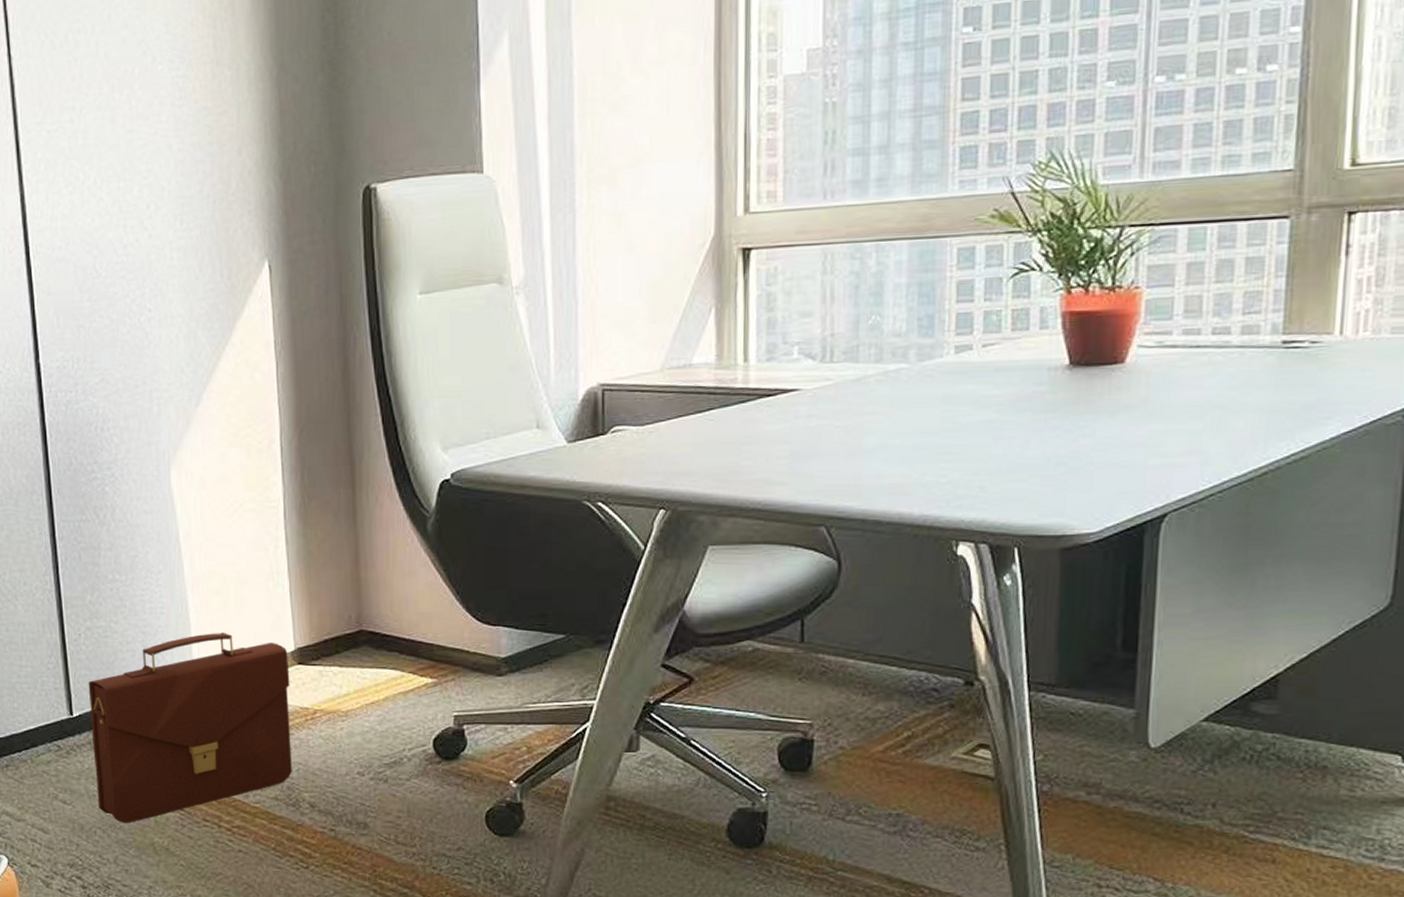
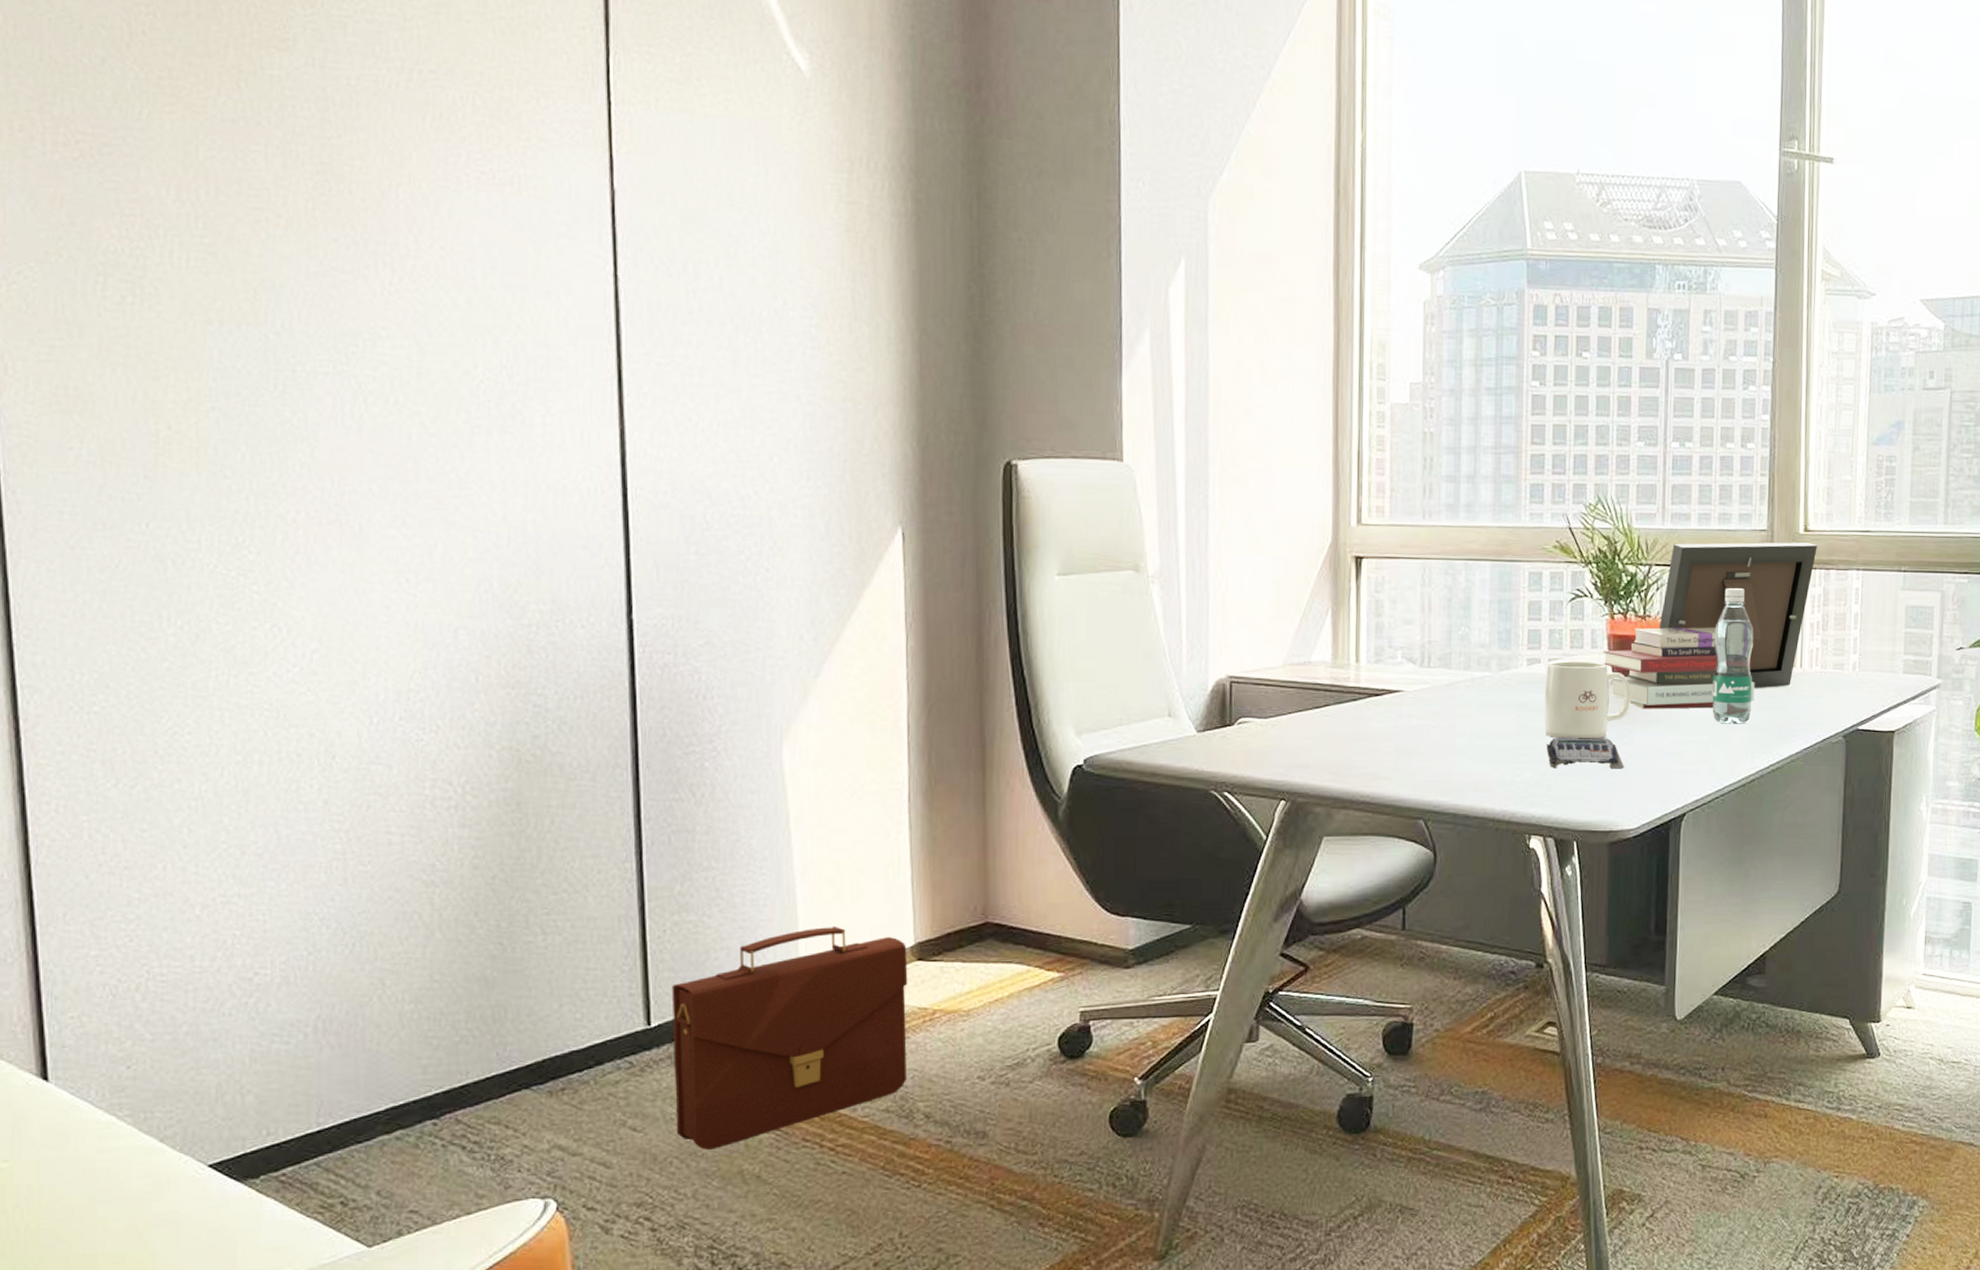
mug: none [976,344,1094,433] -> present [1544,661,1631,739]
calculator: none [979,430,1083,466] -> present [1546,736,1624,768]
books: none [1055,294,1271,395] -> present [1602,627,1755,709]
picture frame: none [1133,179,1371,364] -> present [1659,542,1817,689]
bottle: none [1207,244,1271,408] -> present [1712,588,1754,724]

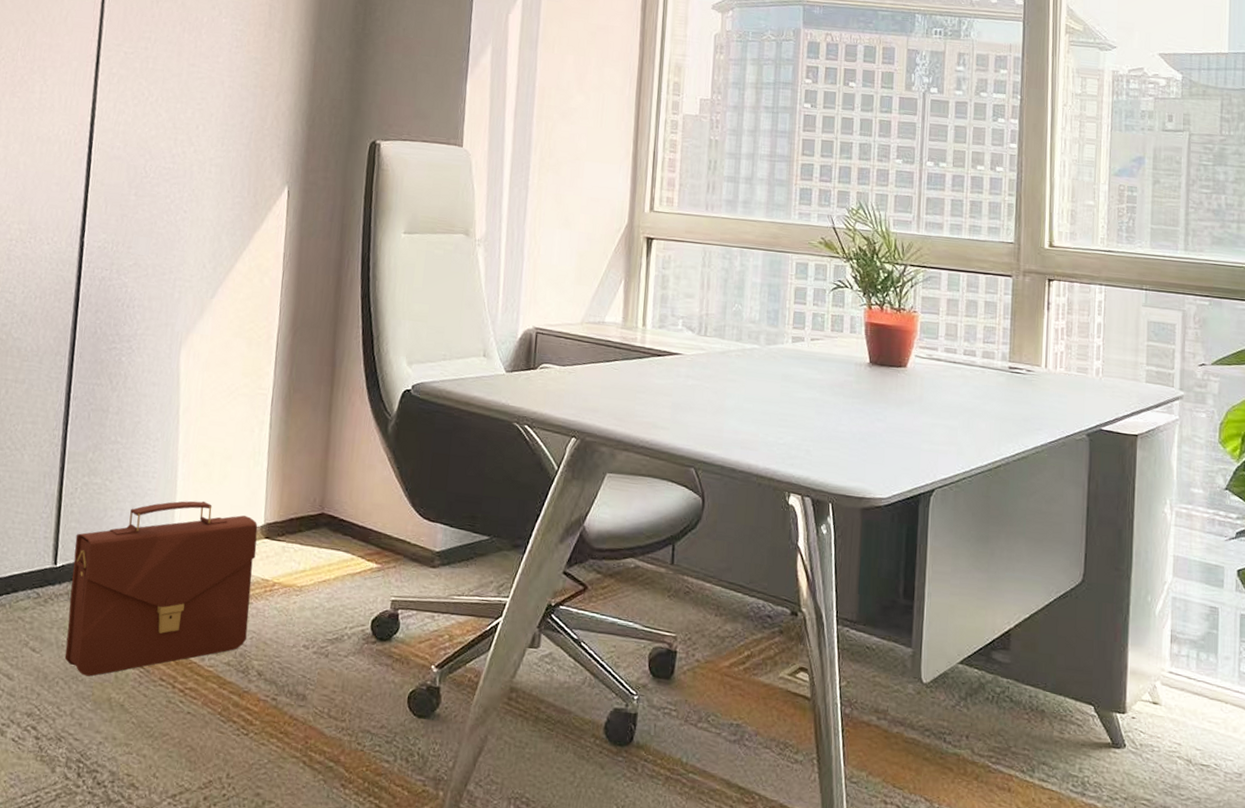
mug: present [1544,661,1631,739] -> none [805,341,886,413]
calculator: present [1546,736,1624,768] -> none [807,407,878,442]
books: present [1602,627,1755,709] -> none [860,319,1002,397]
picture frame: present [1659,542,1817,689] -> none [912,248,1062,384]
bottle: present [1712,588,1754,724] -> none [961,291,1001,414]

